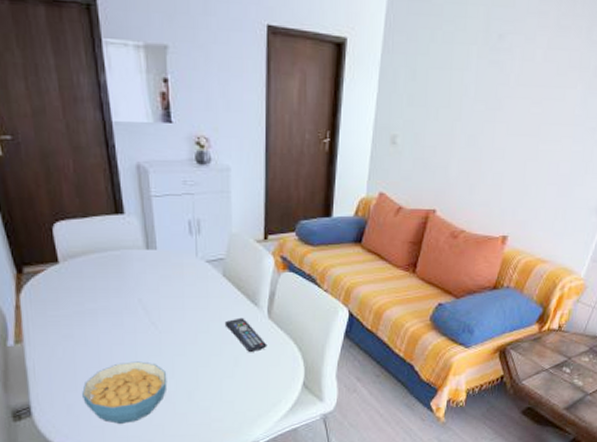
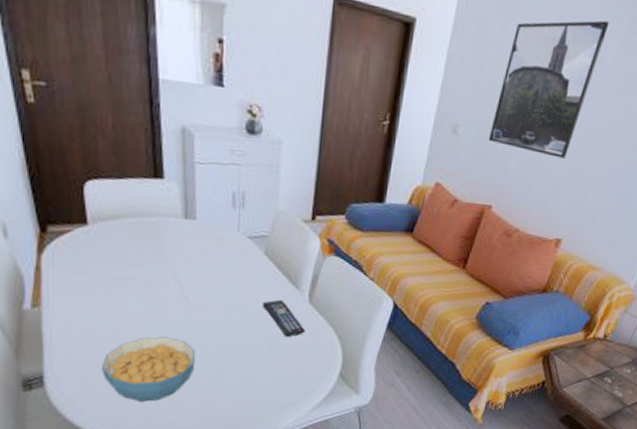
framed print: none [426,19,536,157] -> present [488,20,610,159]

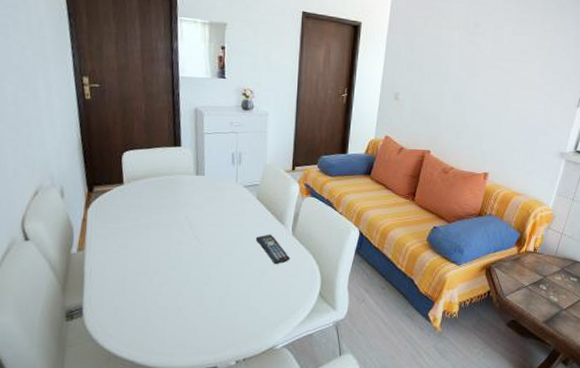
cereal bowl: present [102,336,196,402] -> none [129,269,203,325]
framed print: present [488,20,610,159] -> none [422,13,502,112]

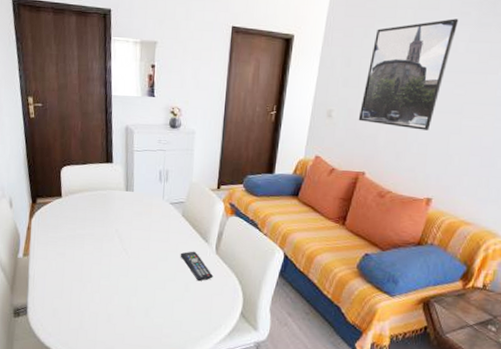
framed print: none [422,13,502,112] -> present [358,18,459,130]

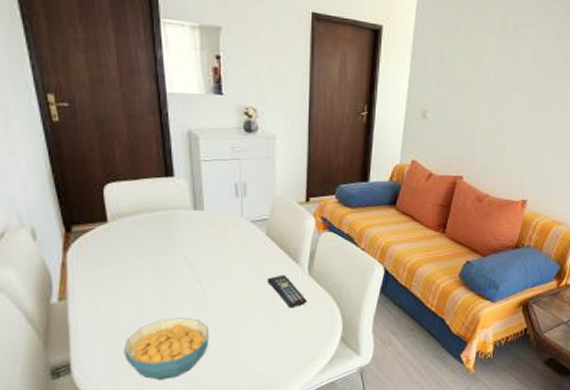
cereal bowl: none [65,279,131,330] -> present [124,317,209,380]
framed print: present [358,18,459,130] -> none [453,15,545,131]

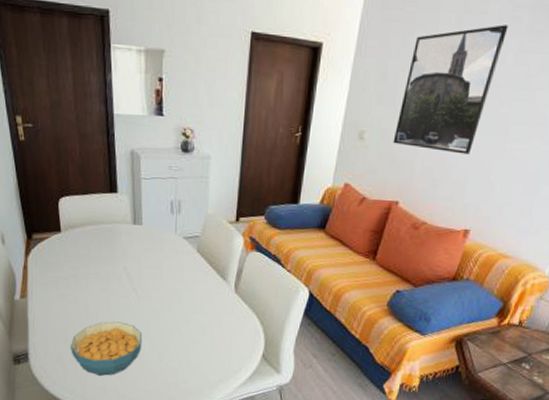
remote control: present [267,275,307,309] -> none [195,290,232,323]
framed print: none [453,15,545,131] -> present [393,24,509,154]

